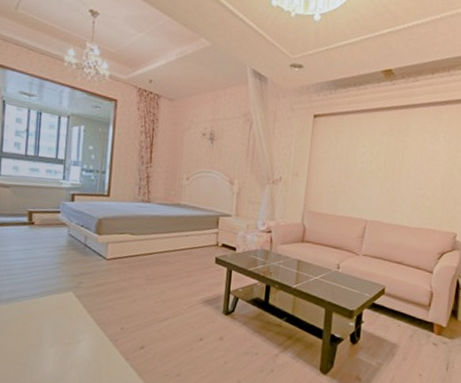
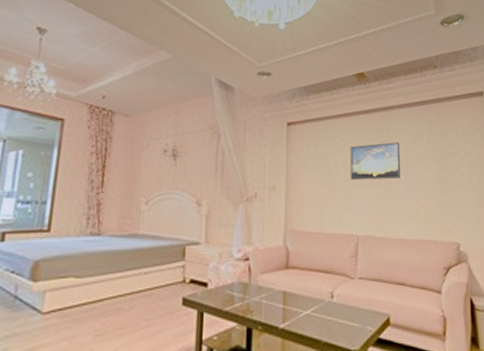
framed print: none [366,139,416,173] -> present [350,142,400,180]

